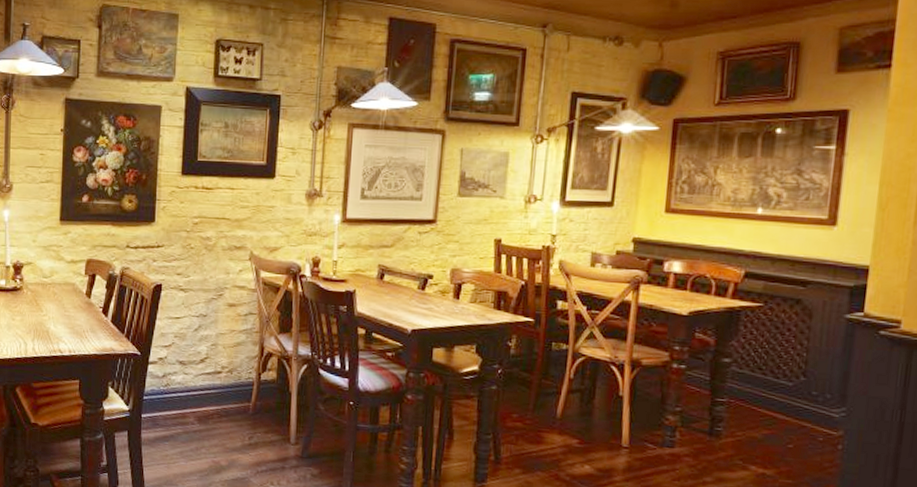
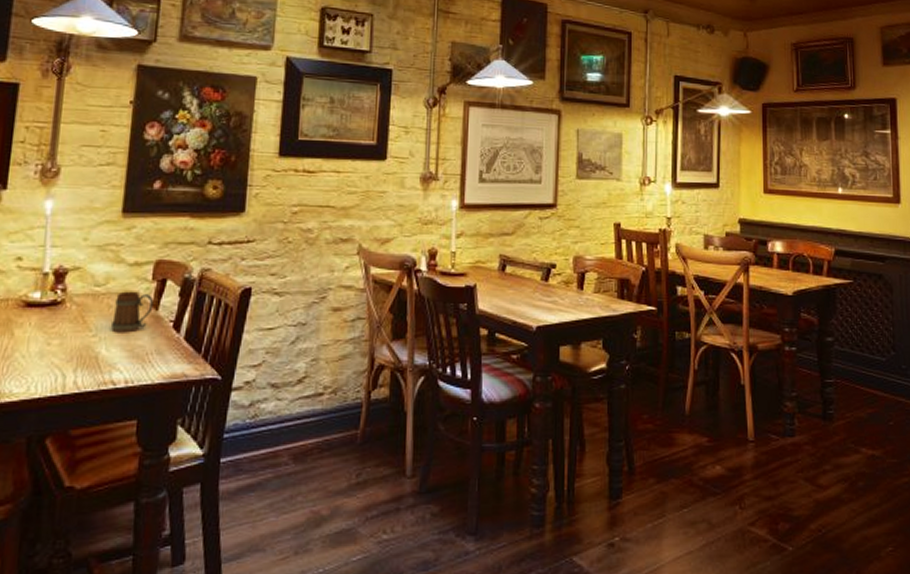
beer mug: none [57,282,87,315] -> present [111,291,154,333]

